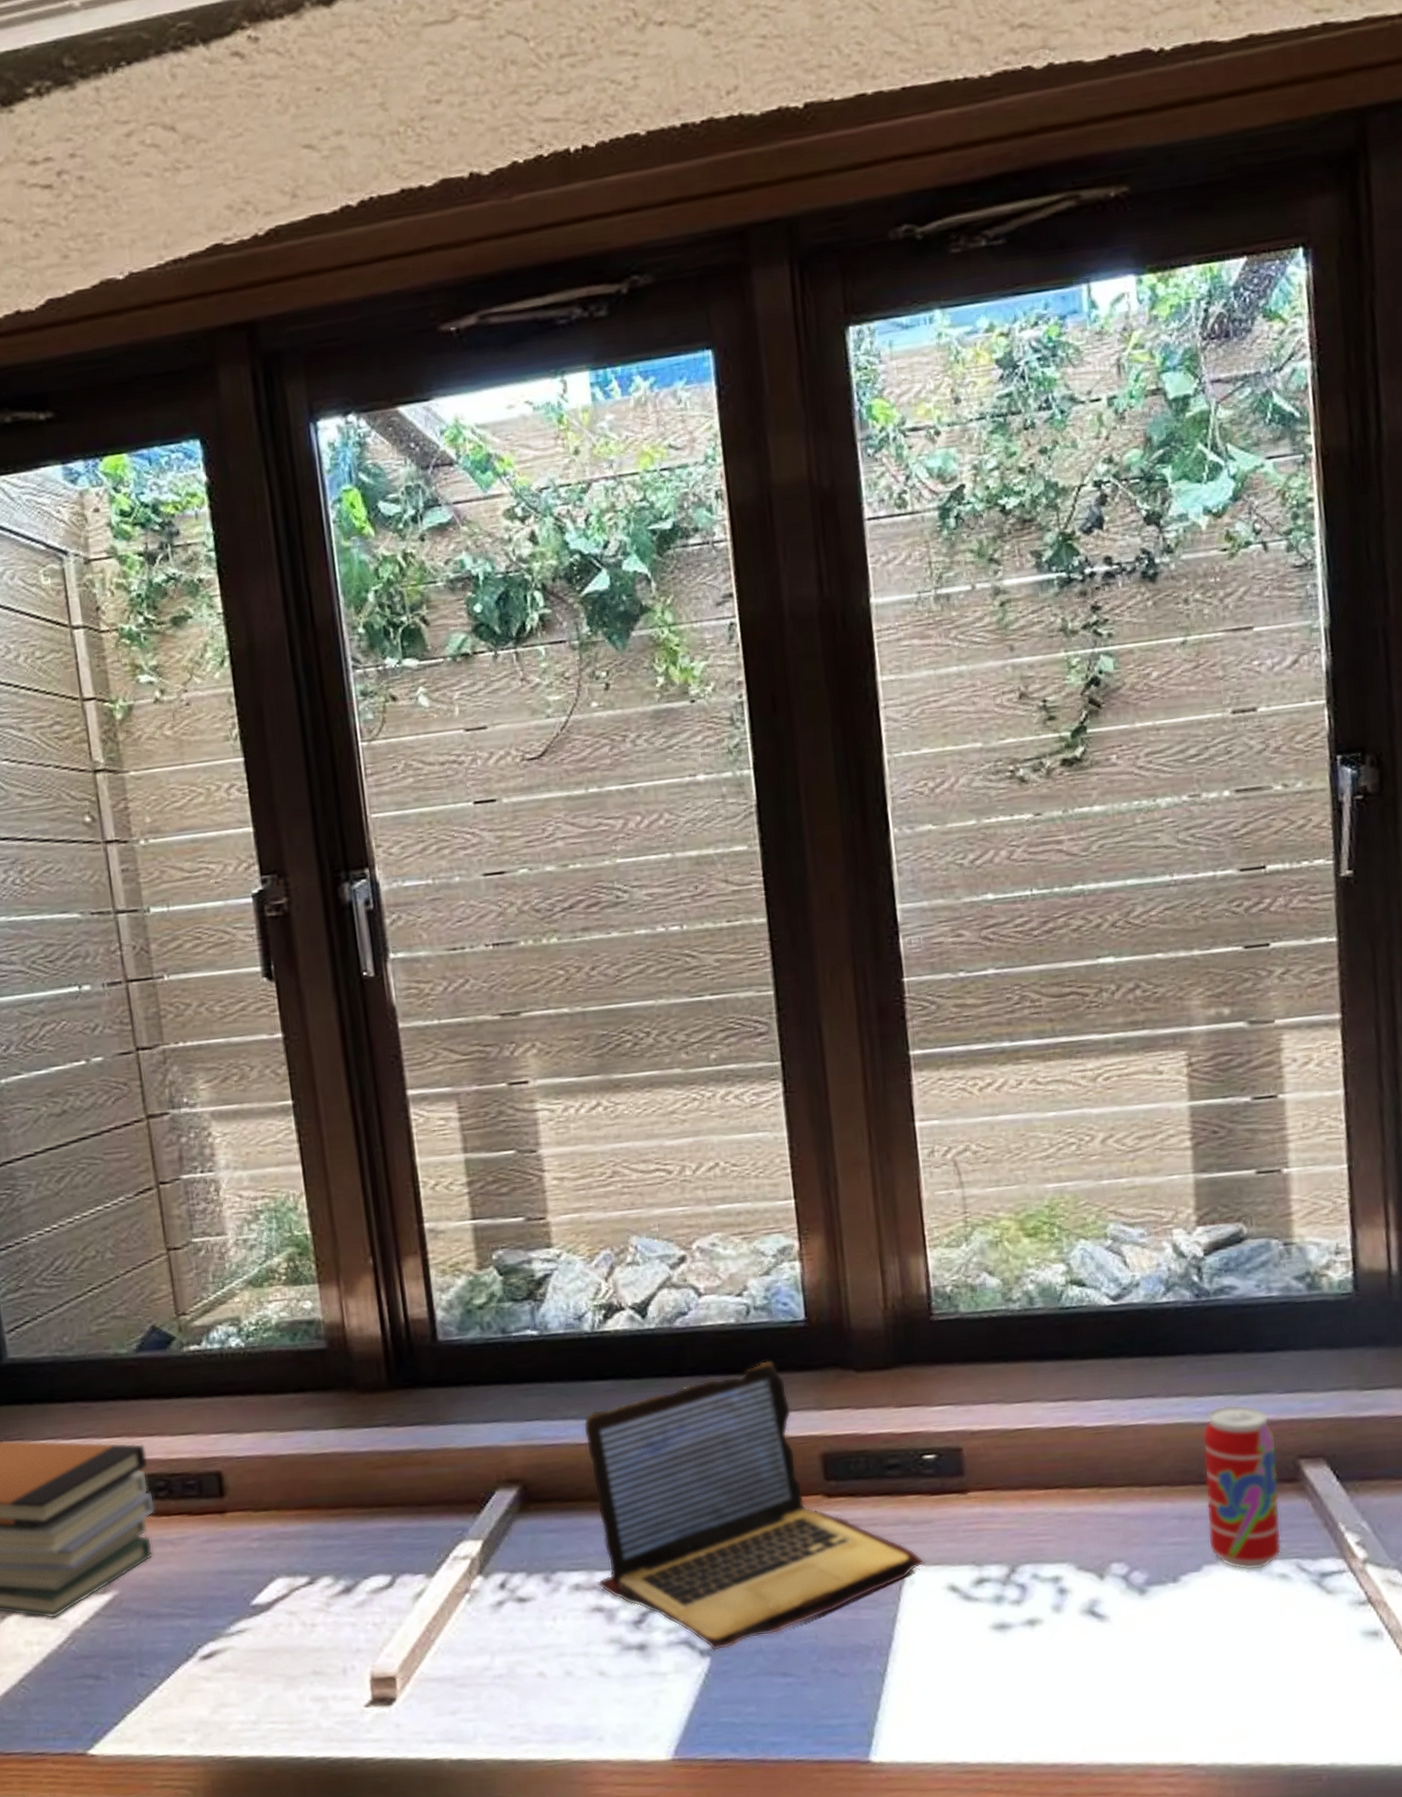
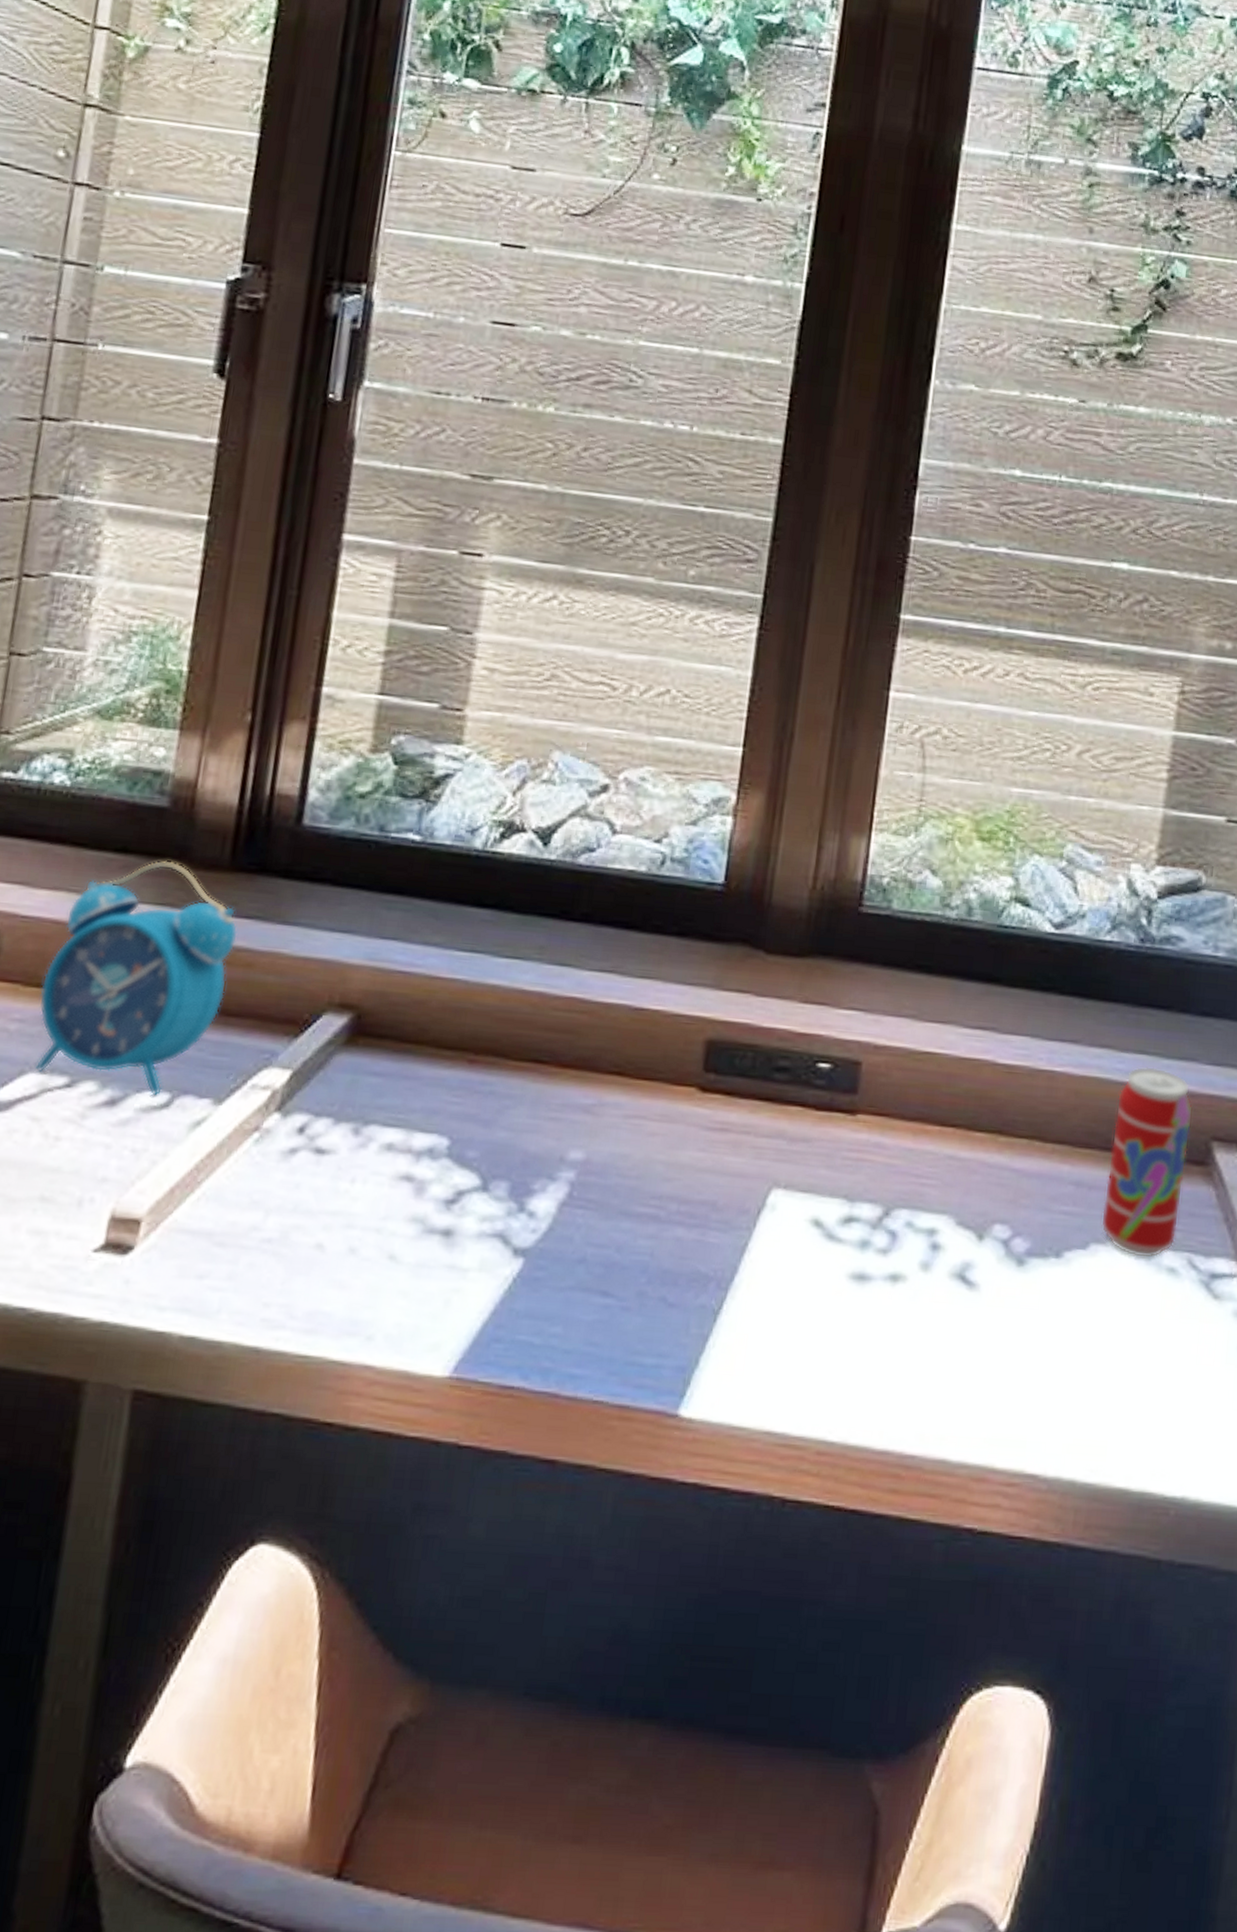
alarm clock: none [267,1391,413,1580] -> present [36,860,238,1096]
laptop: present [583,1361,925,1651] -> none [413,921,793,1252]

